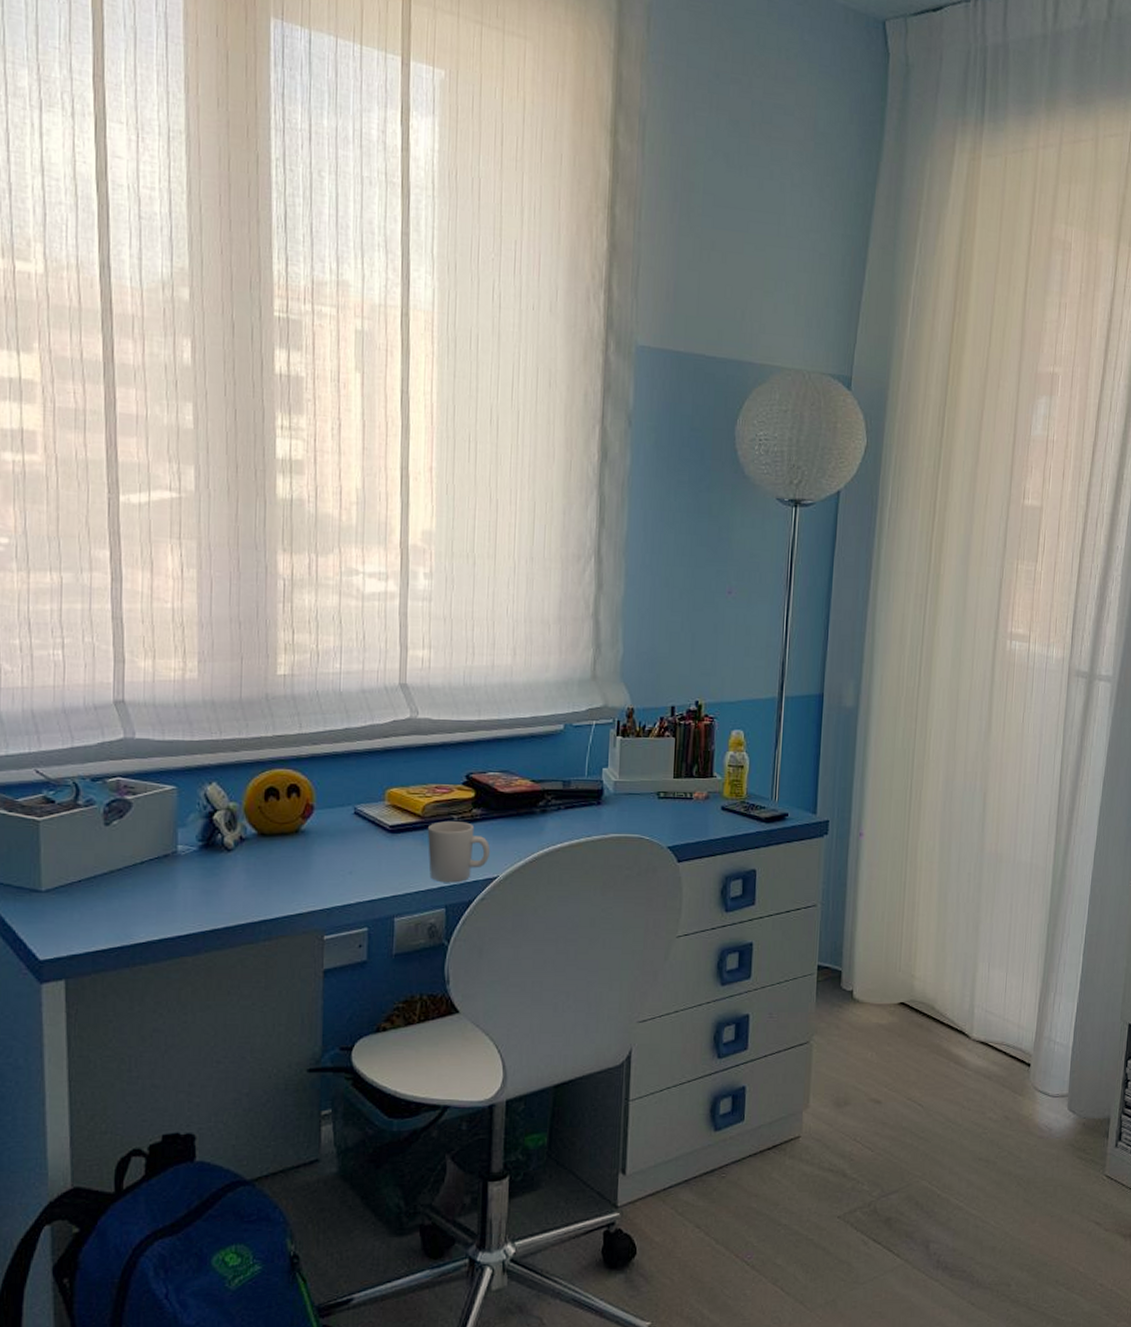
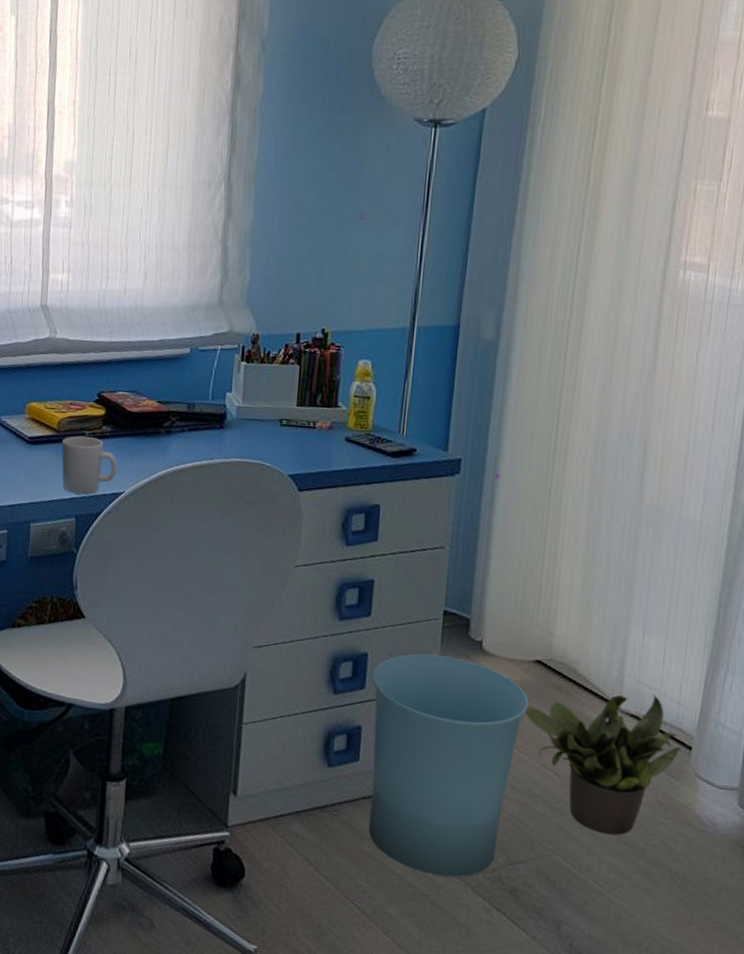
waste bin: none [754,1009,895,1219] -> present [368,653,529,877]
potted plant: none [892,1021,1022,1154] -> present [525,694,681,835]

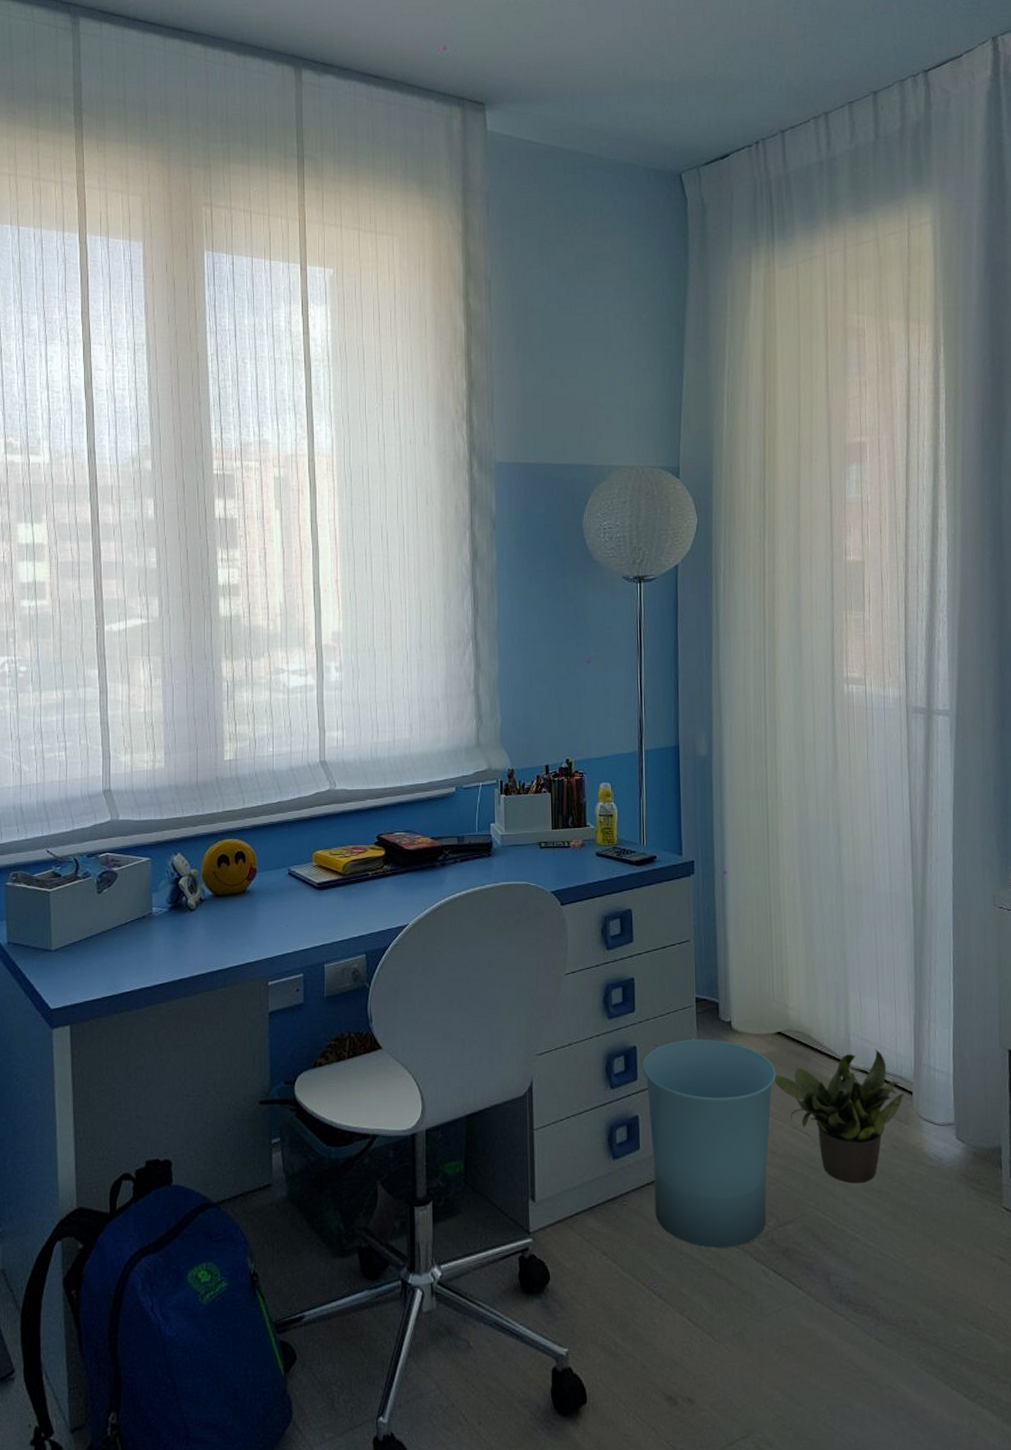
mug: present [61,436,118,495] -> none [347,877,401,932]

